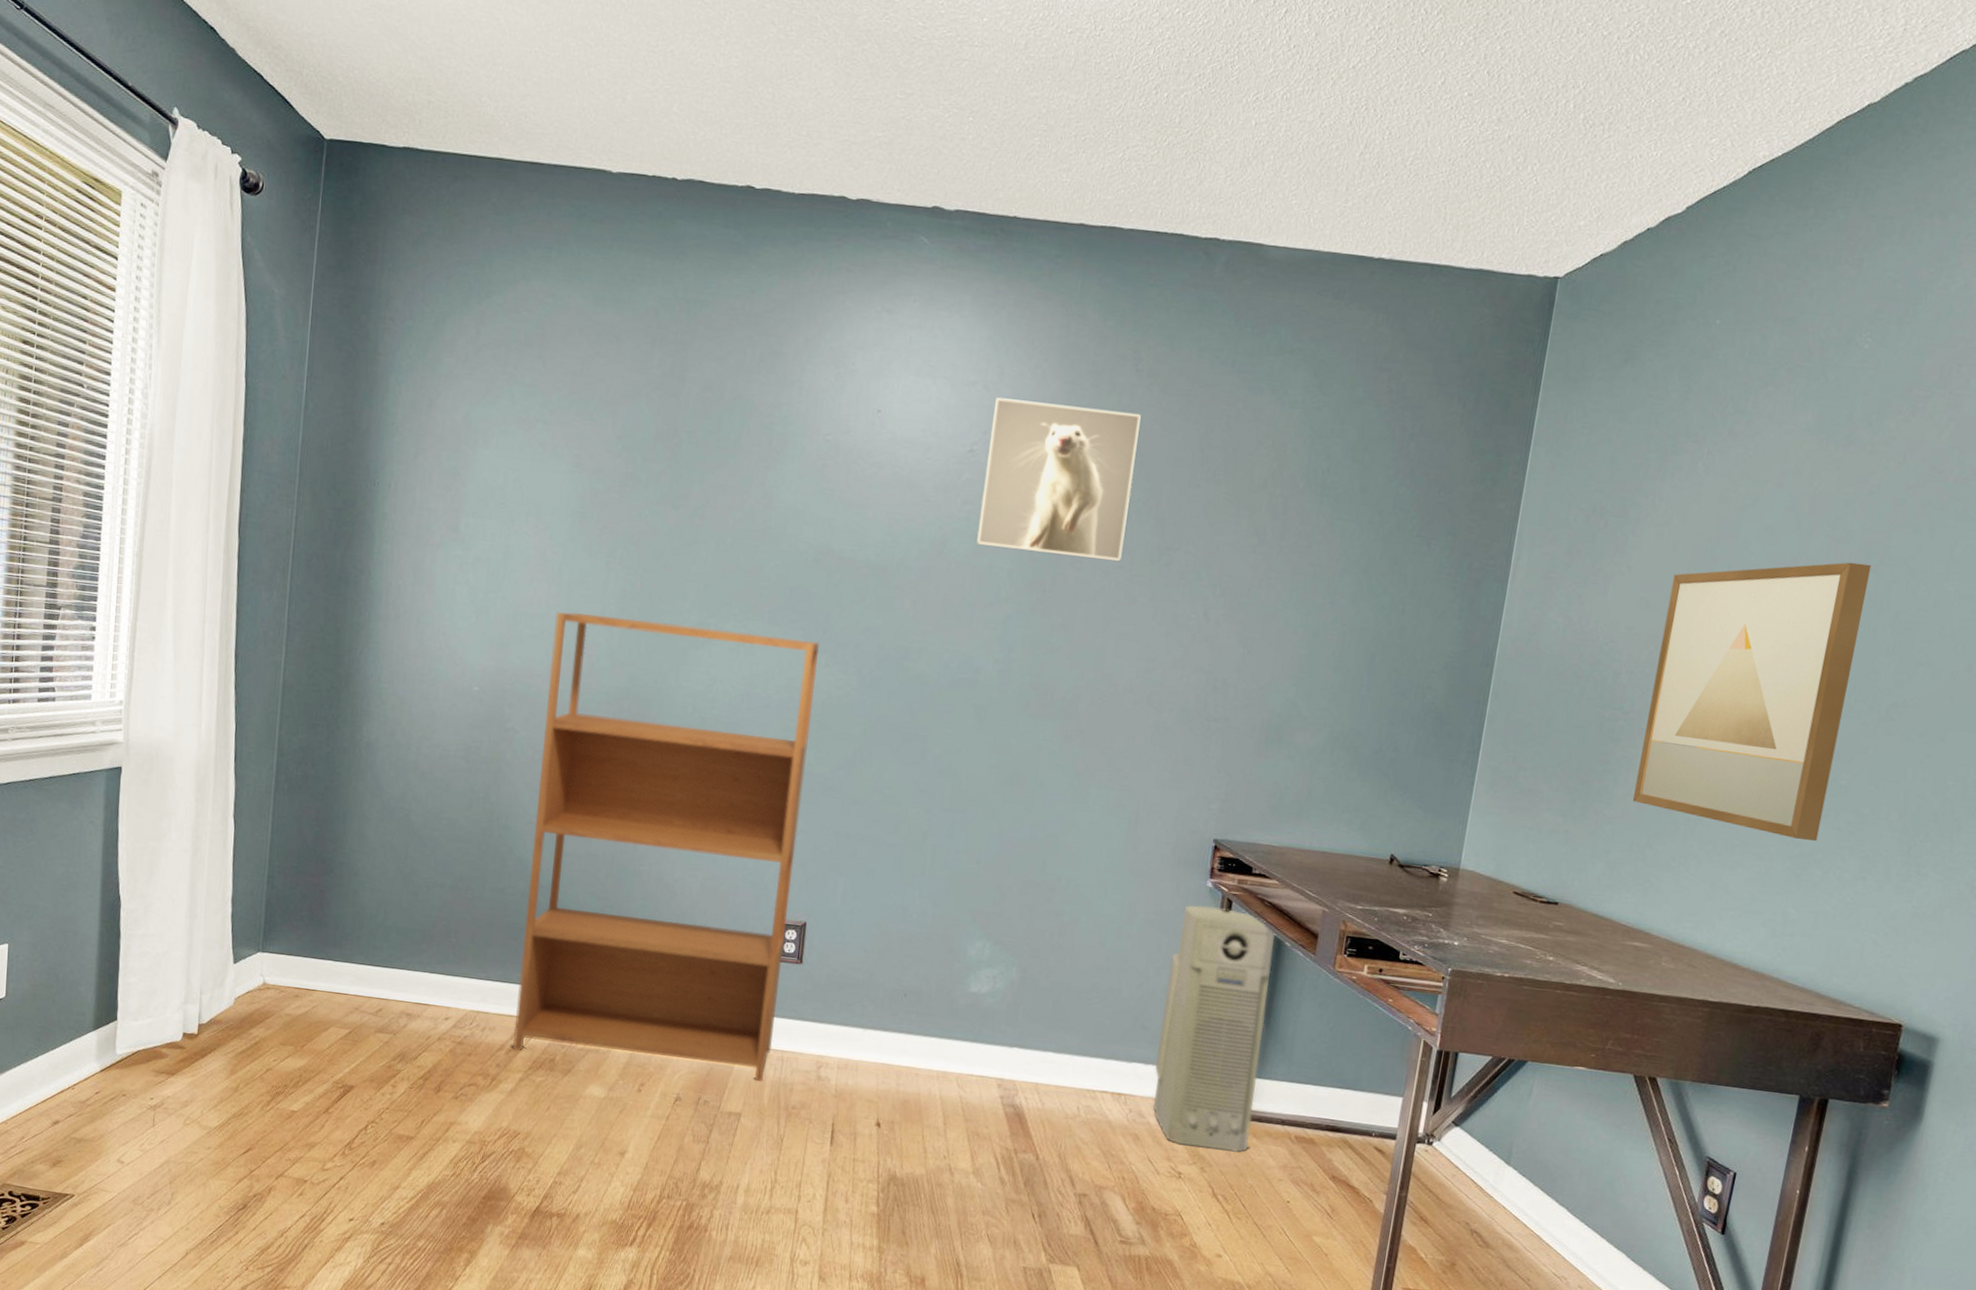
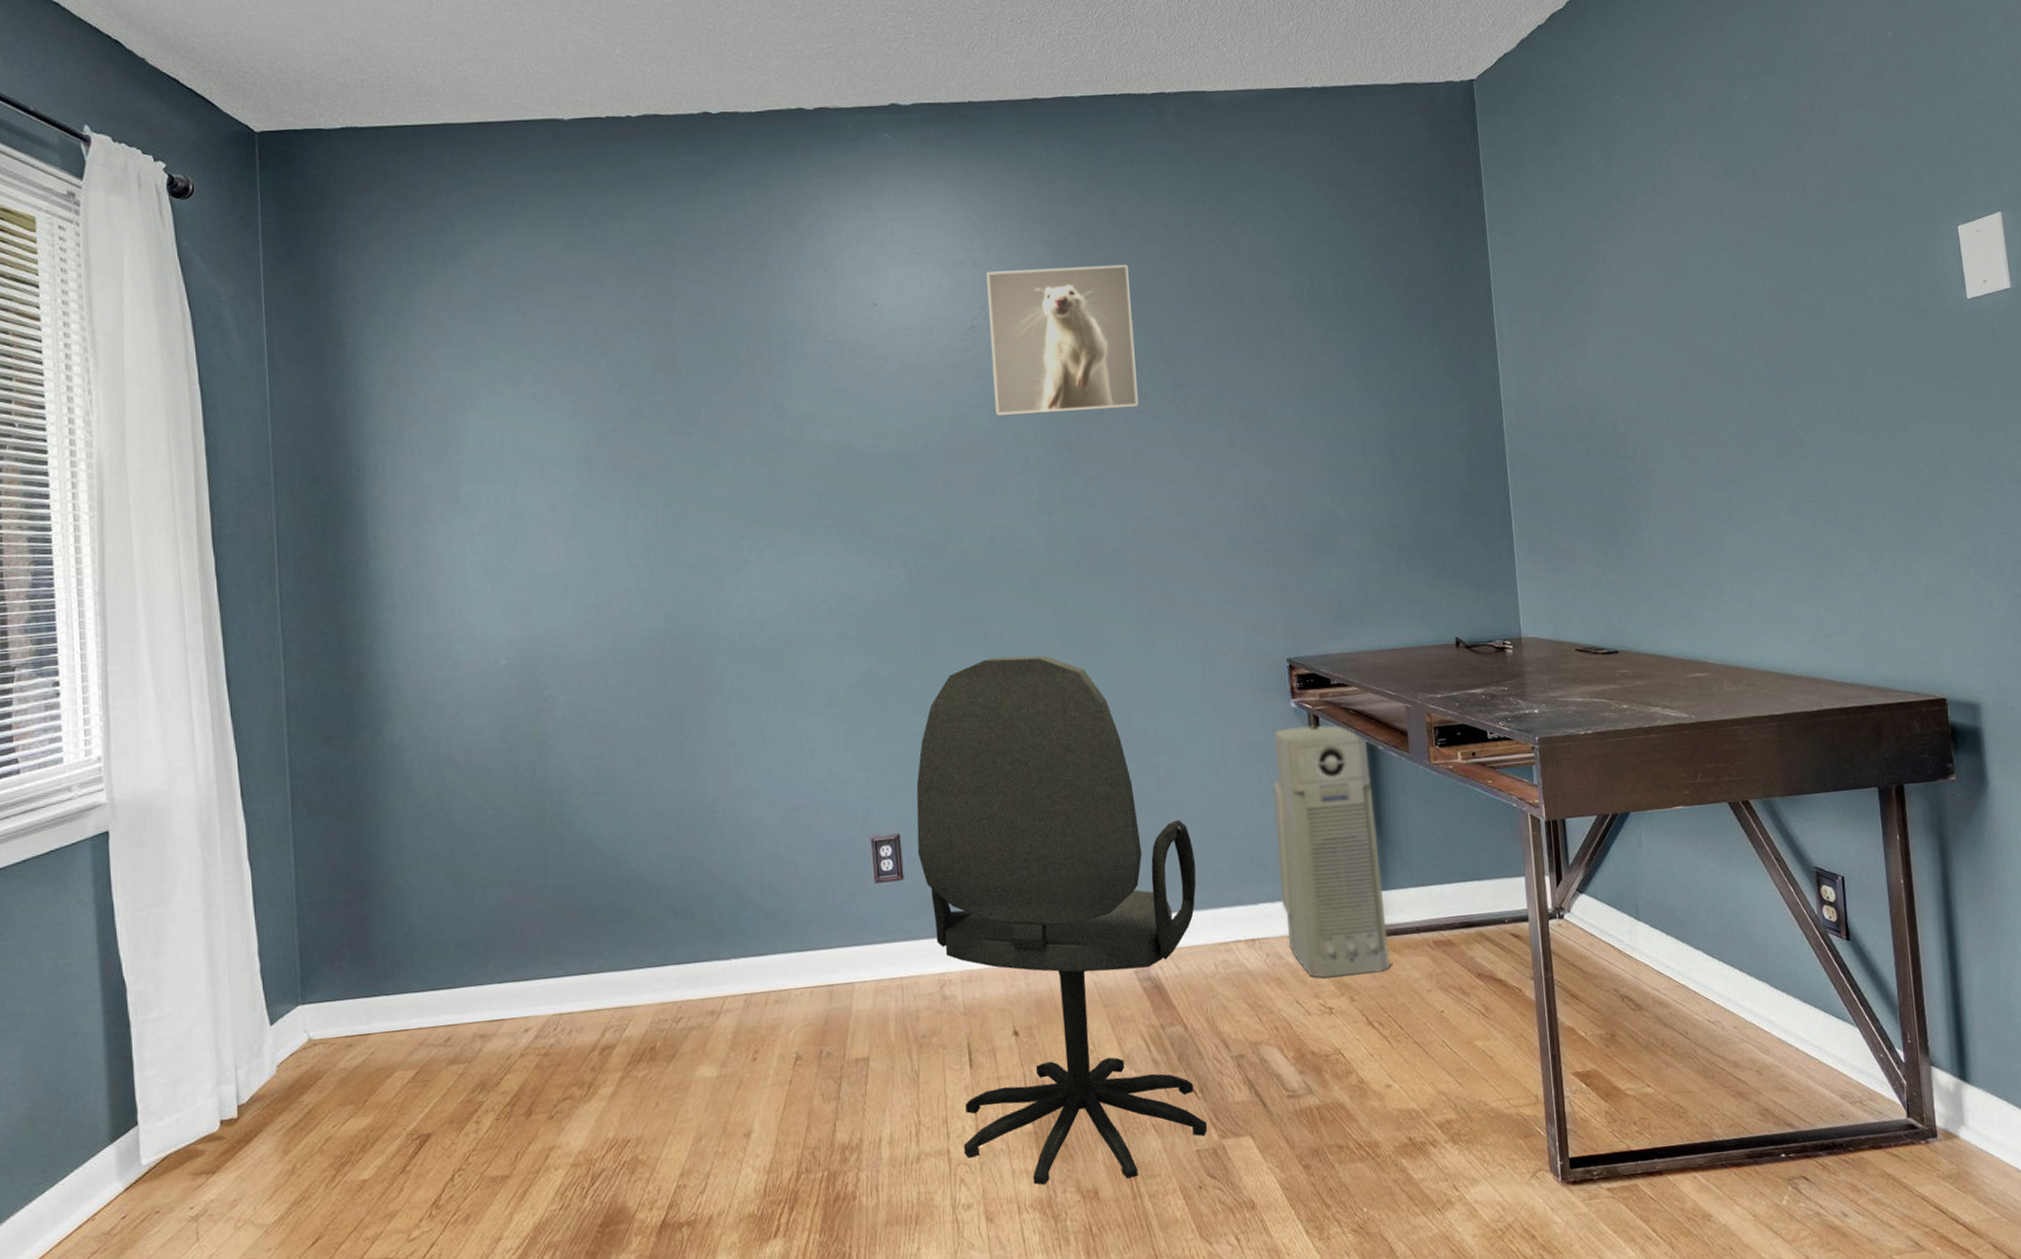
bookshelf: present [512,612,819,1082] -> none [578,542,889,1047]
office chair: none [810,777,1081,1276] -> present [916,656,1207,1185]
wall art: present [1632,562,1872,842] -> none [1639,285,1827,545]

